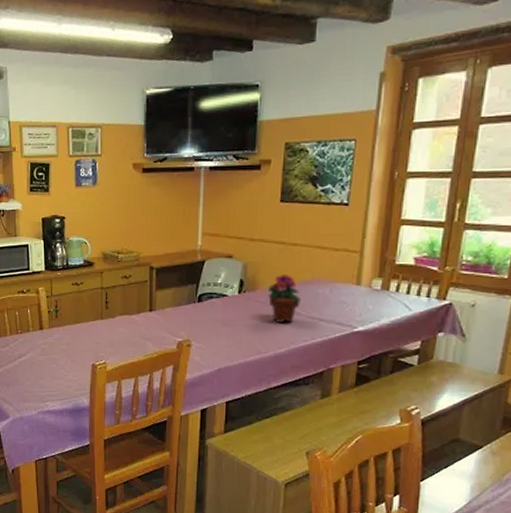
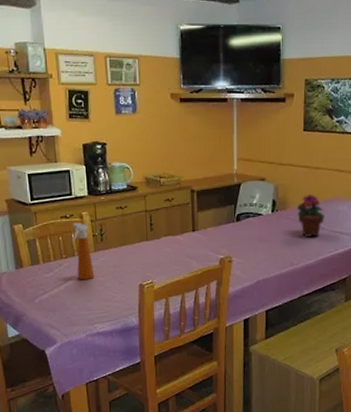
spray bottle: none [27,297,48,356] -> present [71,222,95,279]

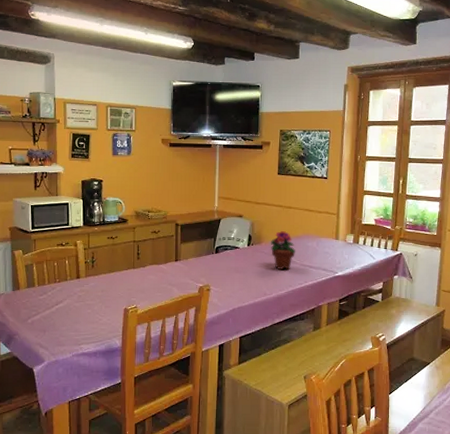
spray bottle: present [71,222,95,279] -> none [65,249,84,302]

